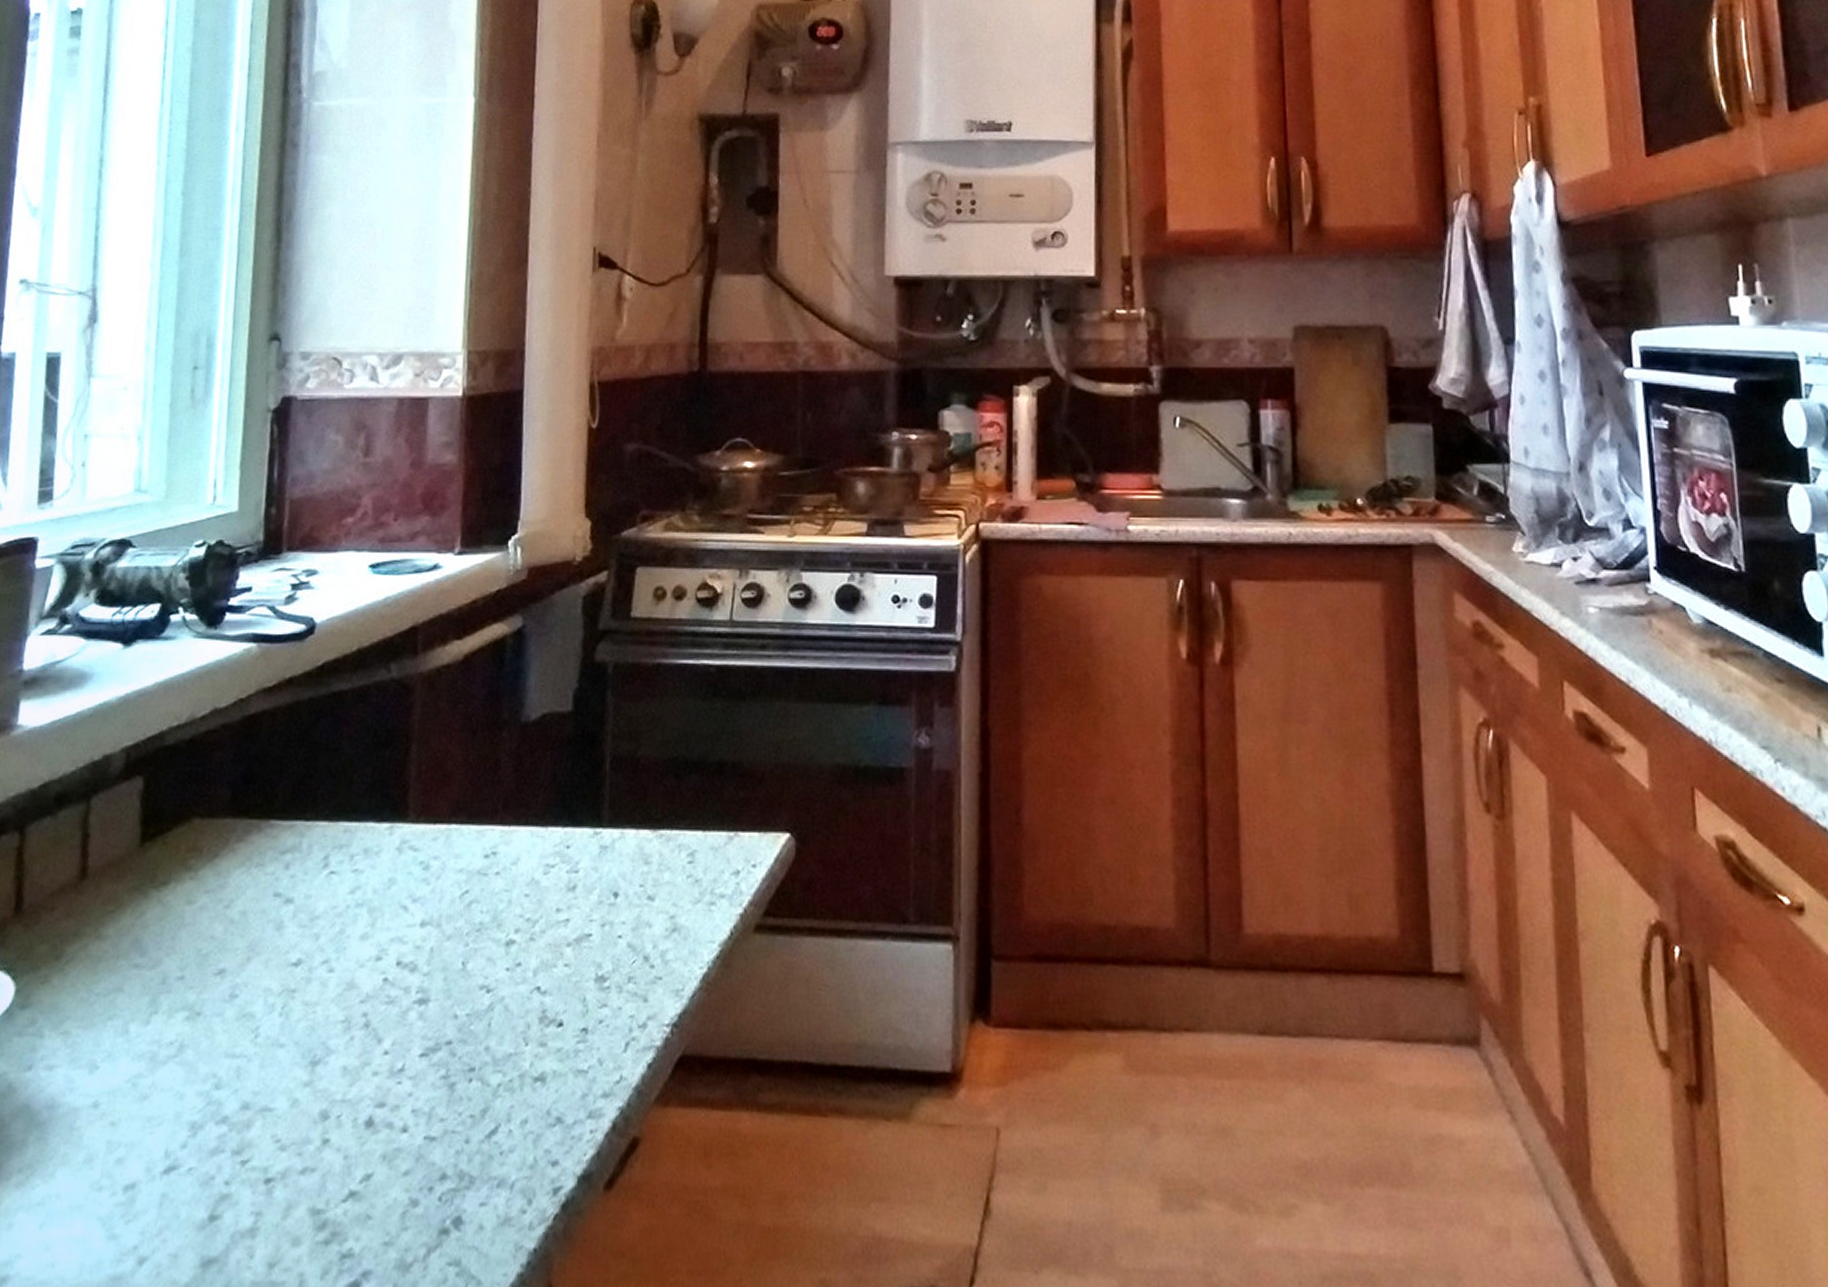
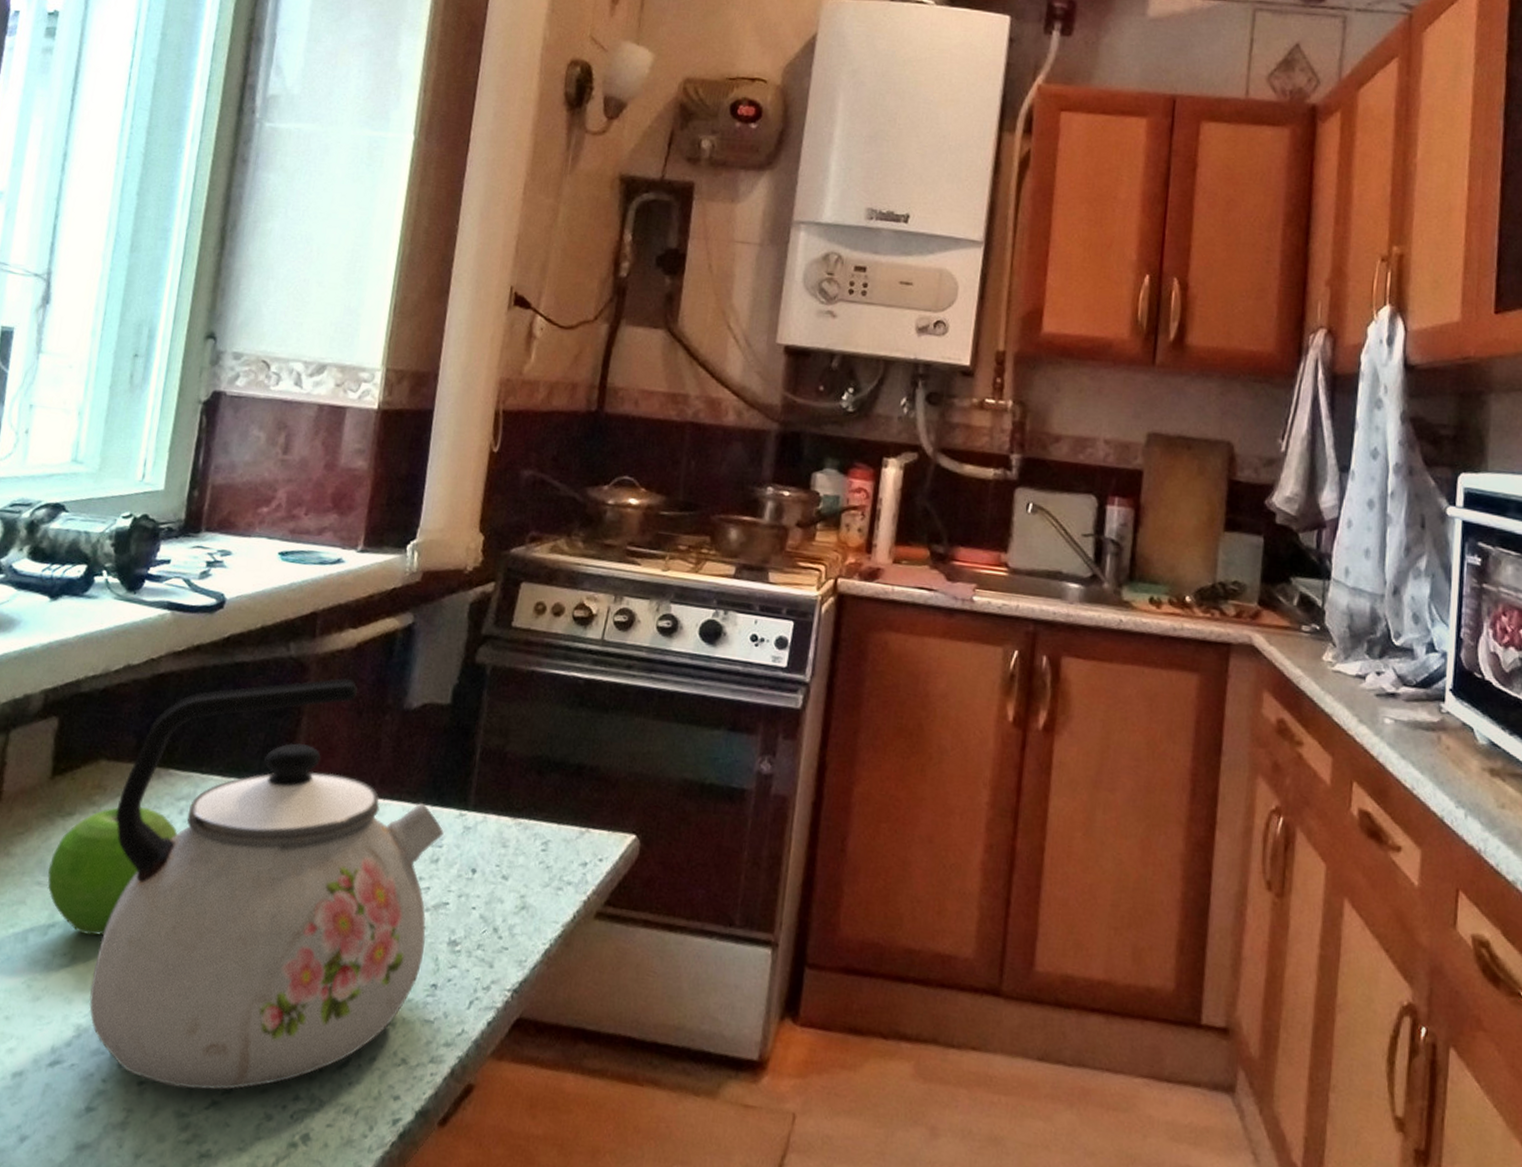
fruit: none [145,865,286,1018] -> present [47,807,178,936]
kettle: none [203,695,579,1182] -> present [89,678,444,1090]

